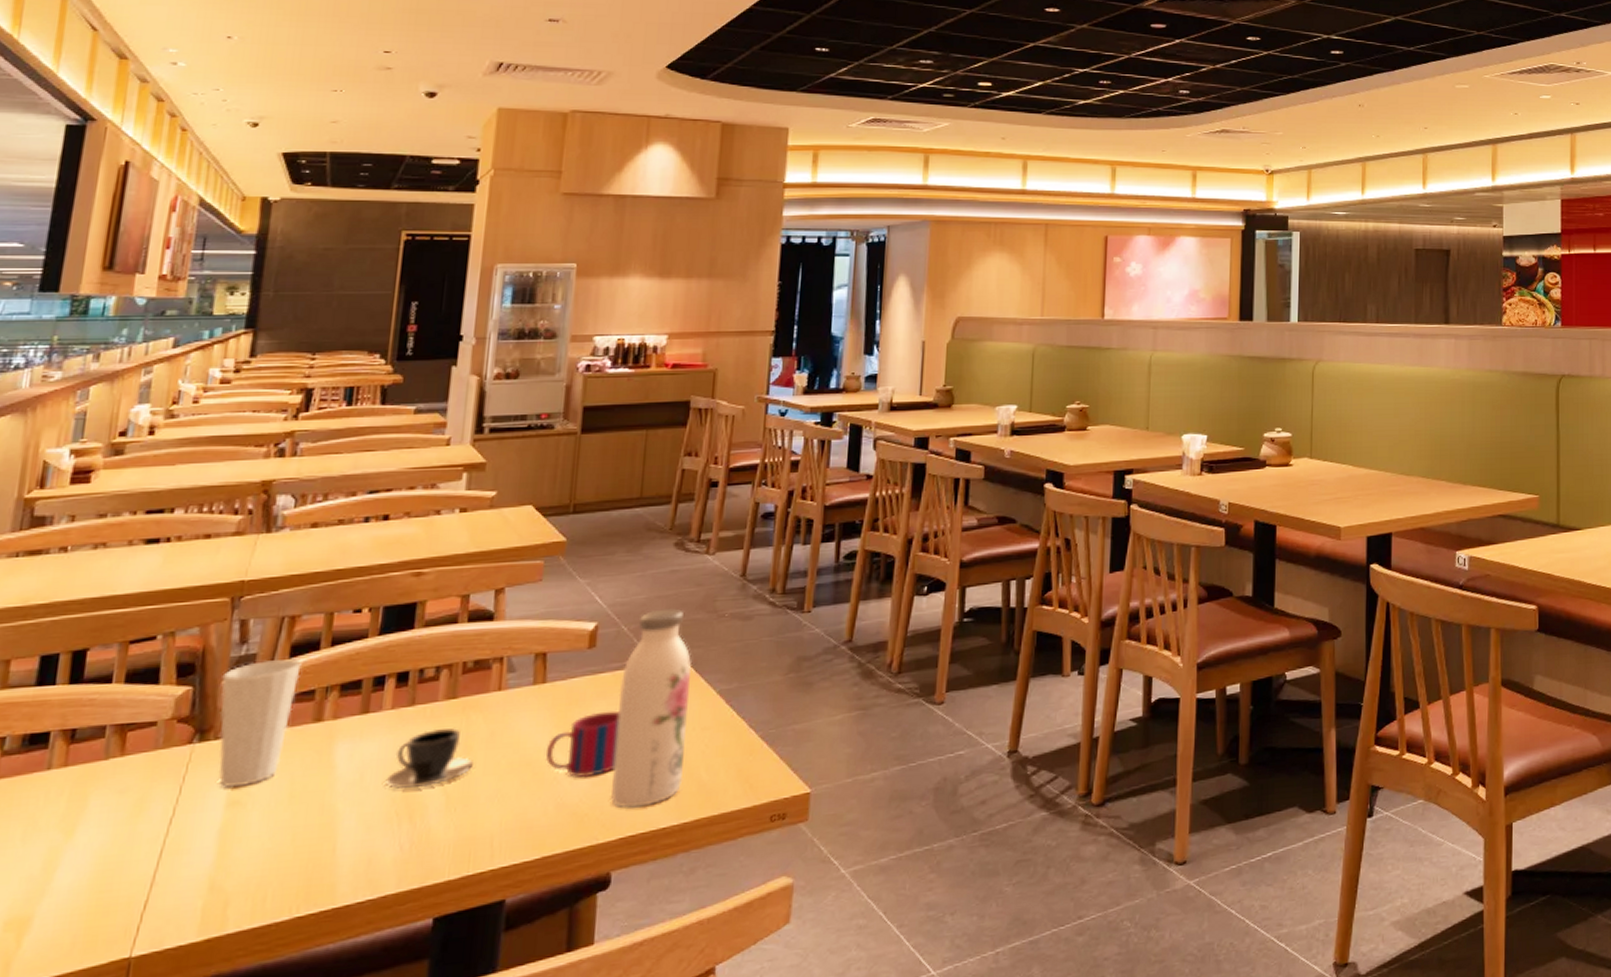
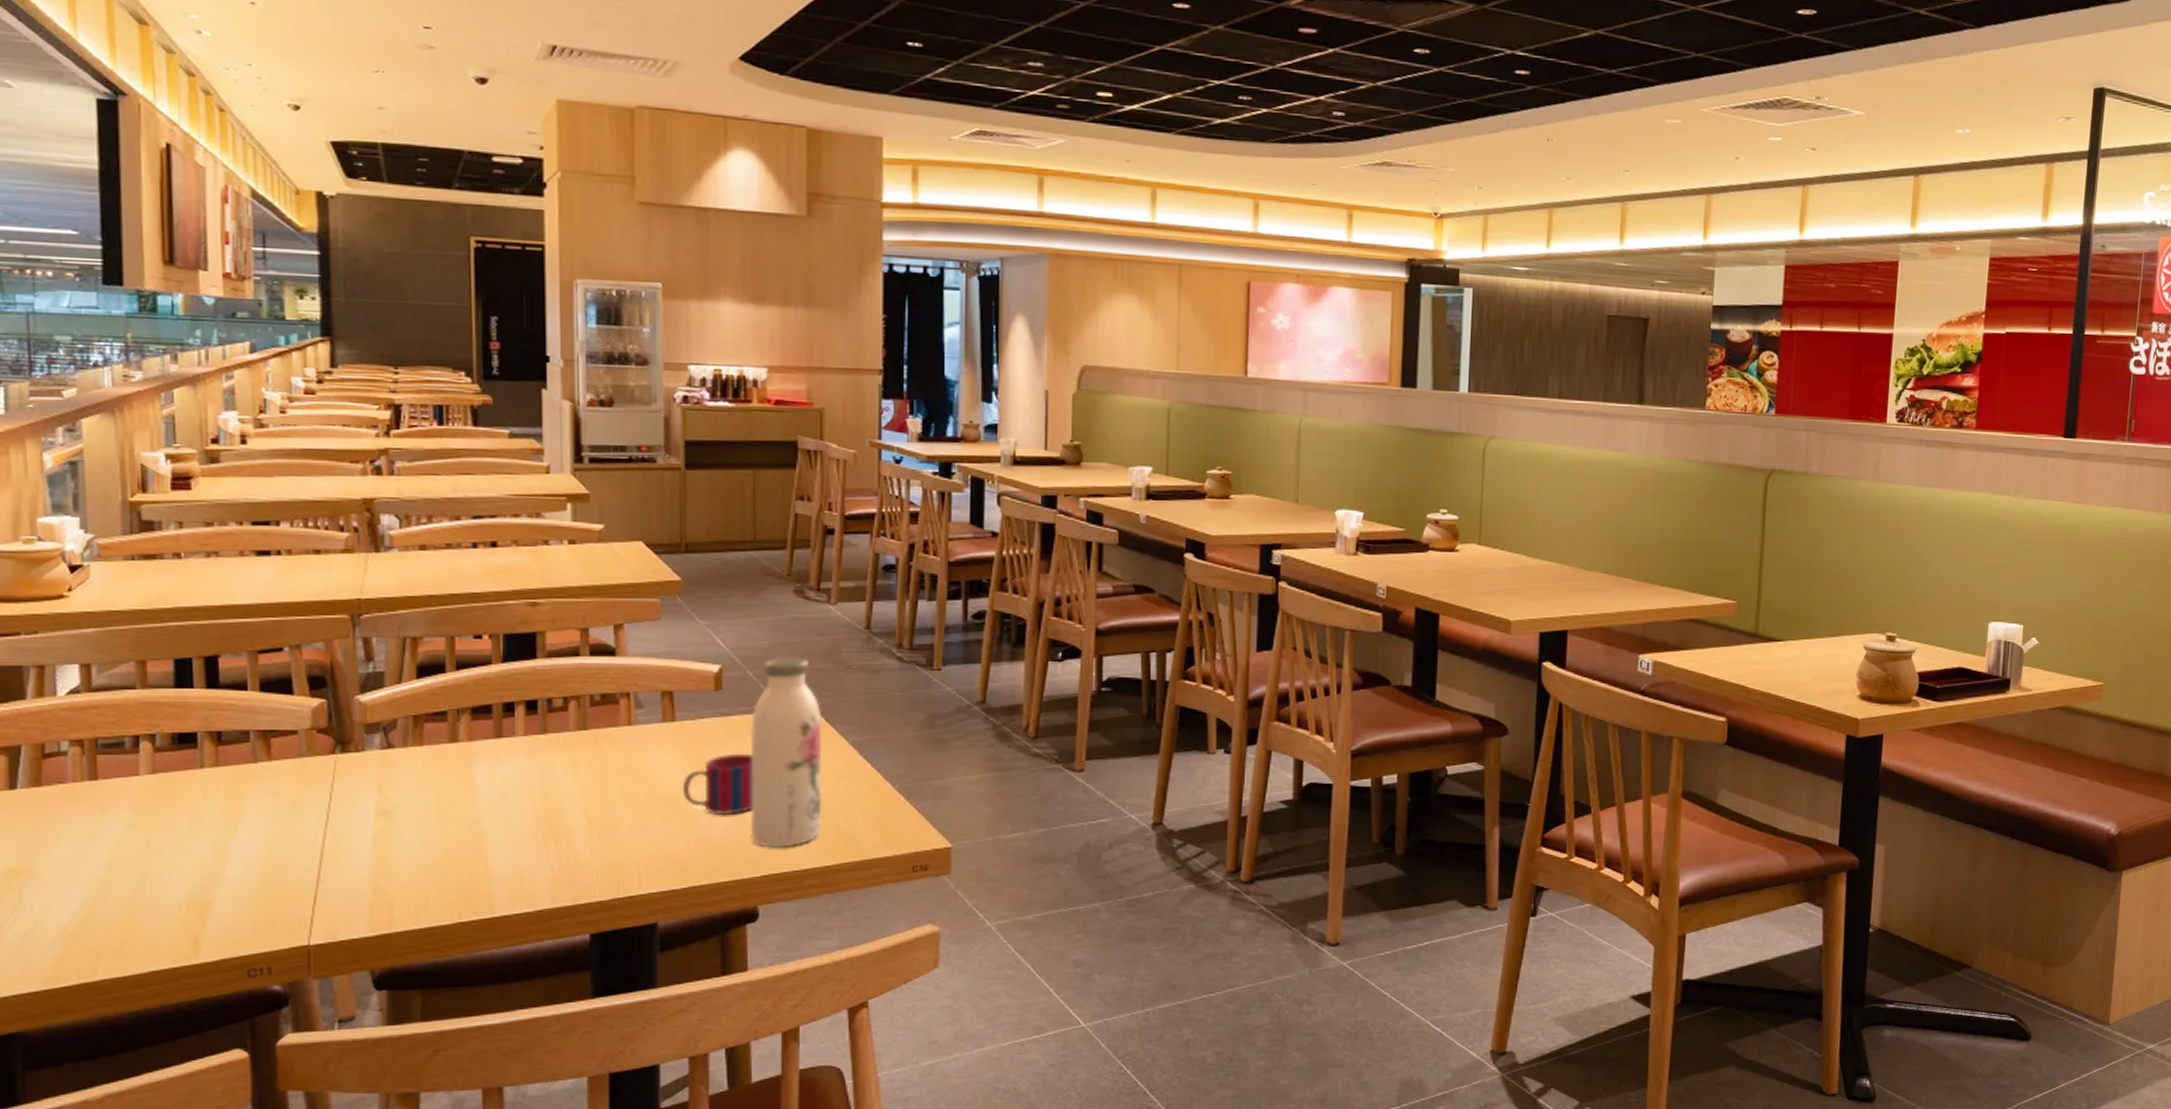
cup: present [218,659,302,789] -> none [353,679,430,799]
teacup: present [385,728,475,789] -> none [527,758,613,811]

